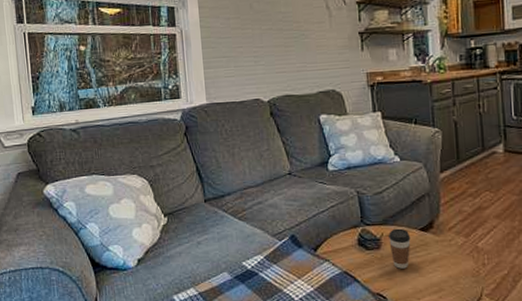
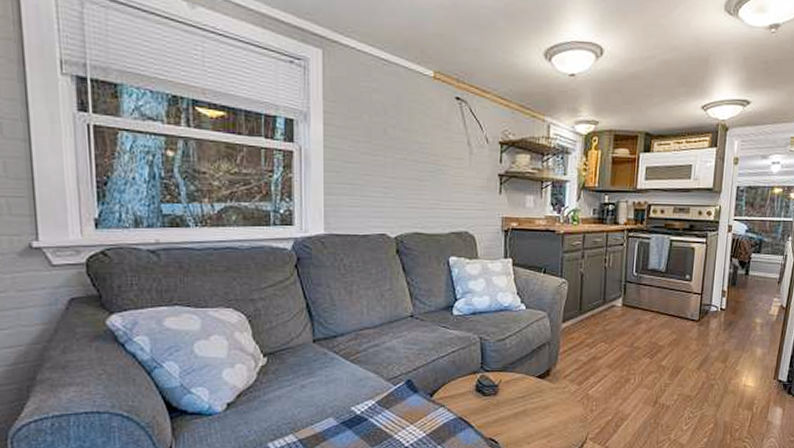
coffee cup: present [389,228,411,269] -> none [506,375,528,414]

